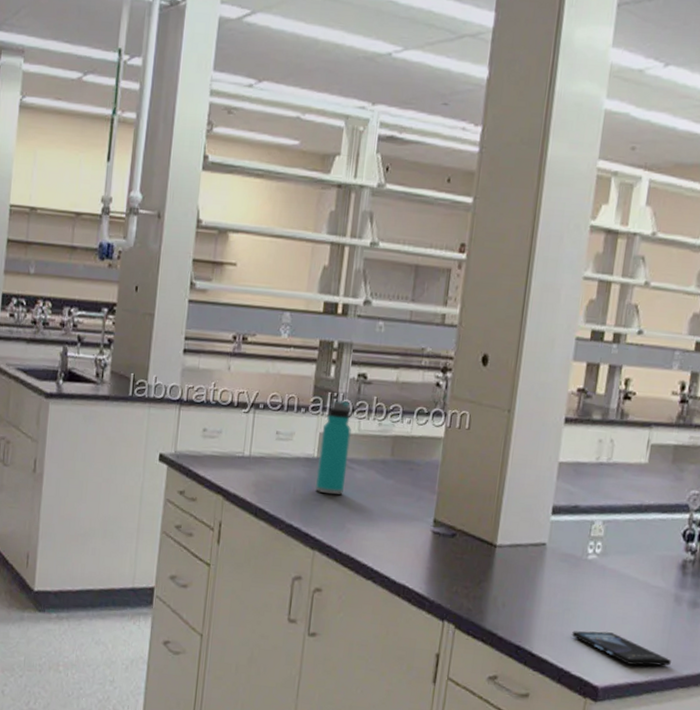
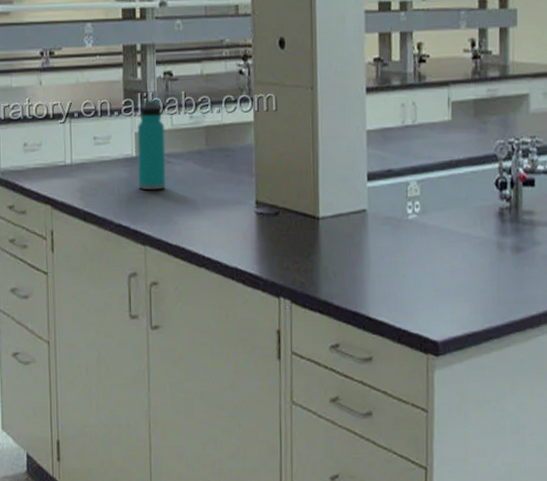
smartphone: present [572,631,671,666] -> none [405,287,504,316]

